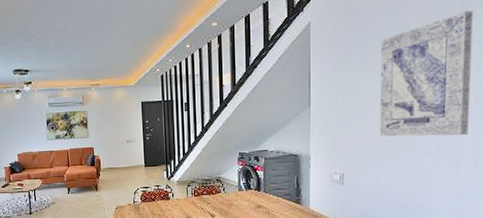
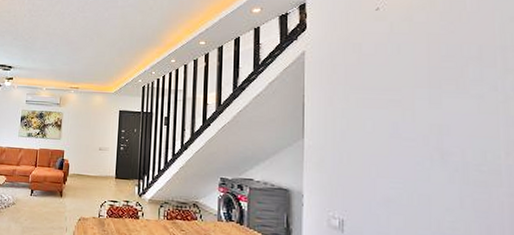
wall art: present [379,11,473,137] -> none [385,58,499,196]

